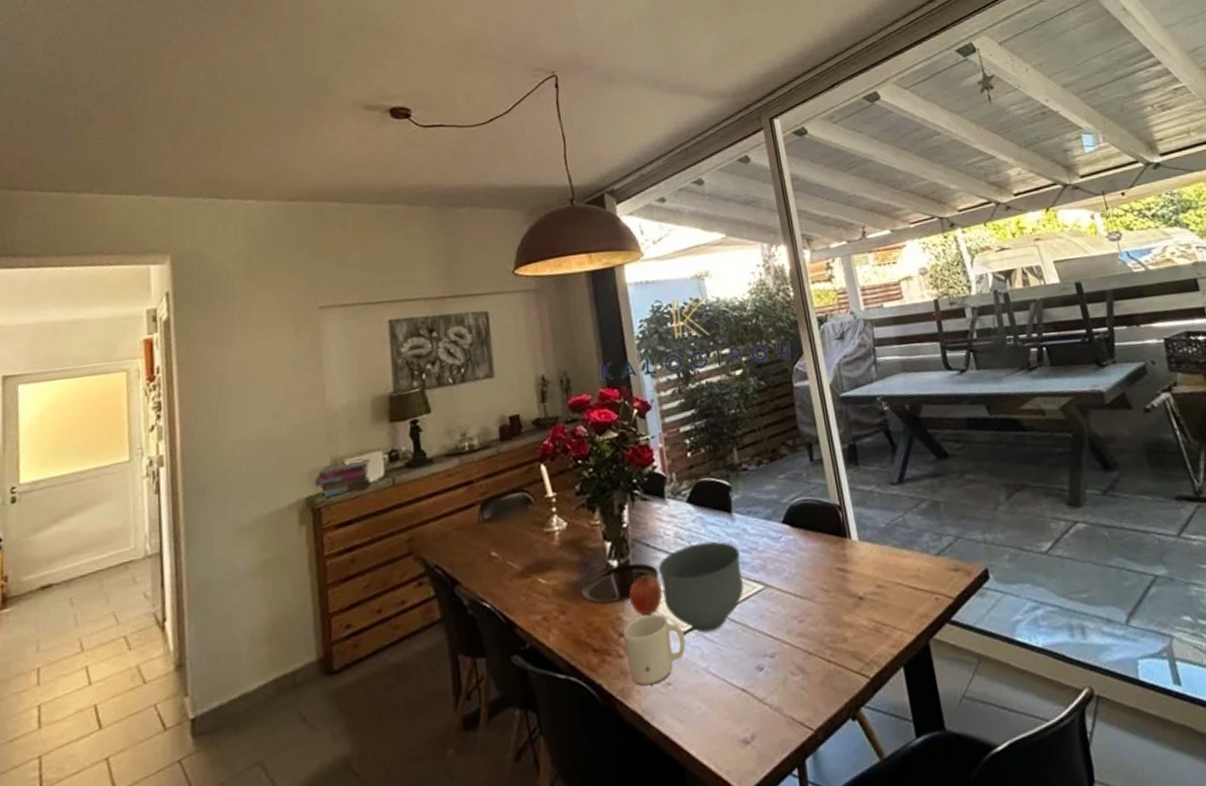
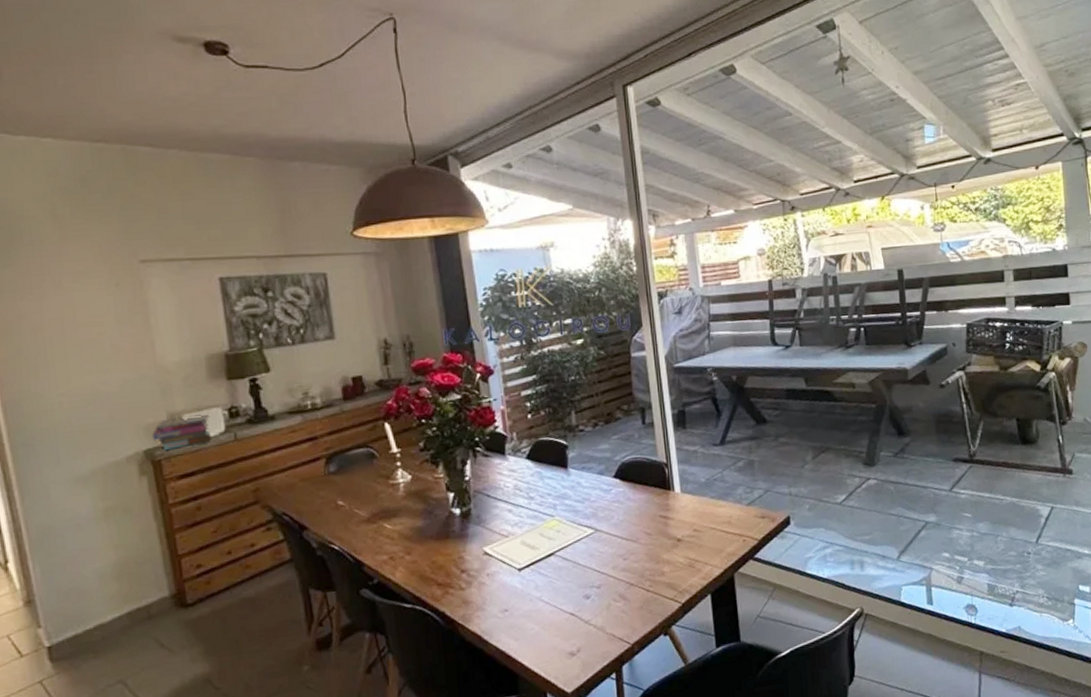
plate: present [581,563,659,604] -> none [425,511,498,546]
mug: present [622,613,686,686] -> none [464,553,522,612]
fruit: present [629,575,662,615] -> none [470,521,501,555]
bowl: present [658,541,744,633] -> none [497,493,576,569]

